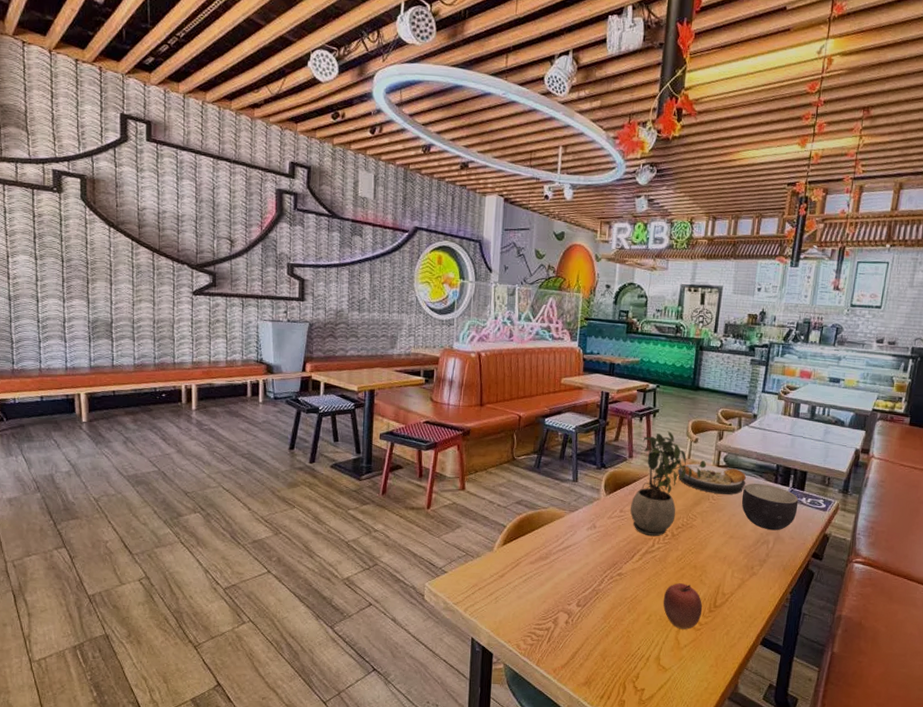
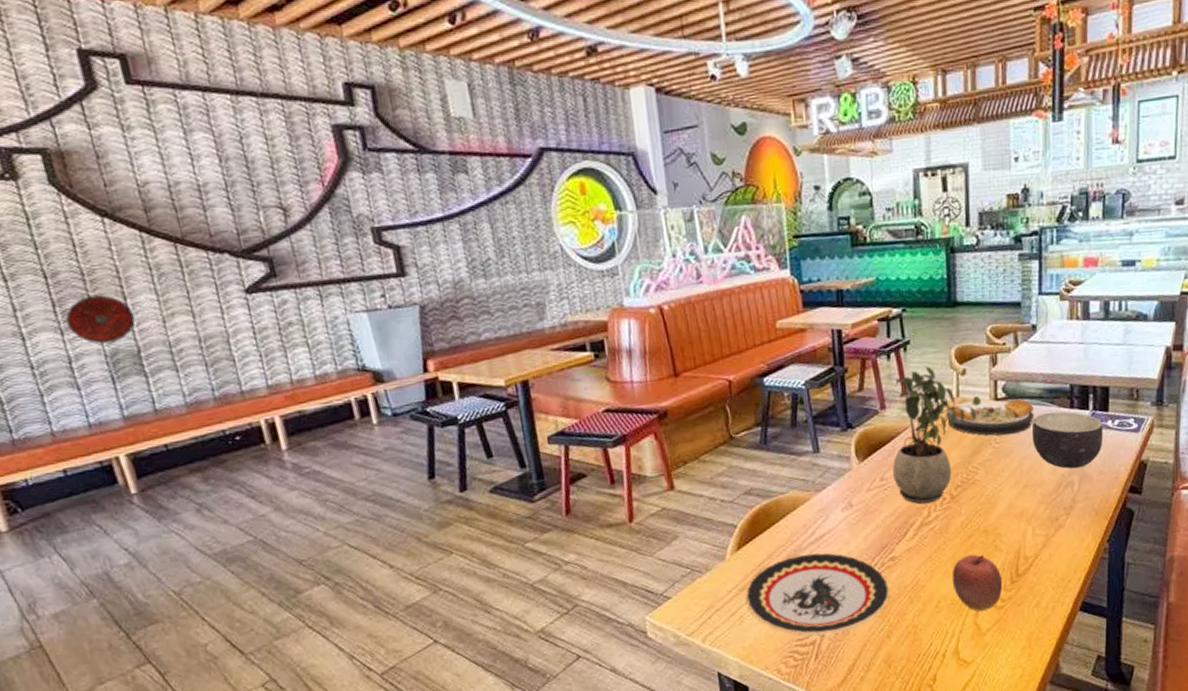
round shield: none [68,279,114,313] -> present [65,295,136,344]
plate: none [502,558,614,625] -> present [745,552,890,636]

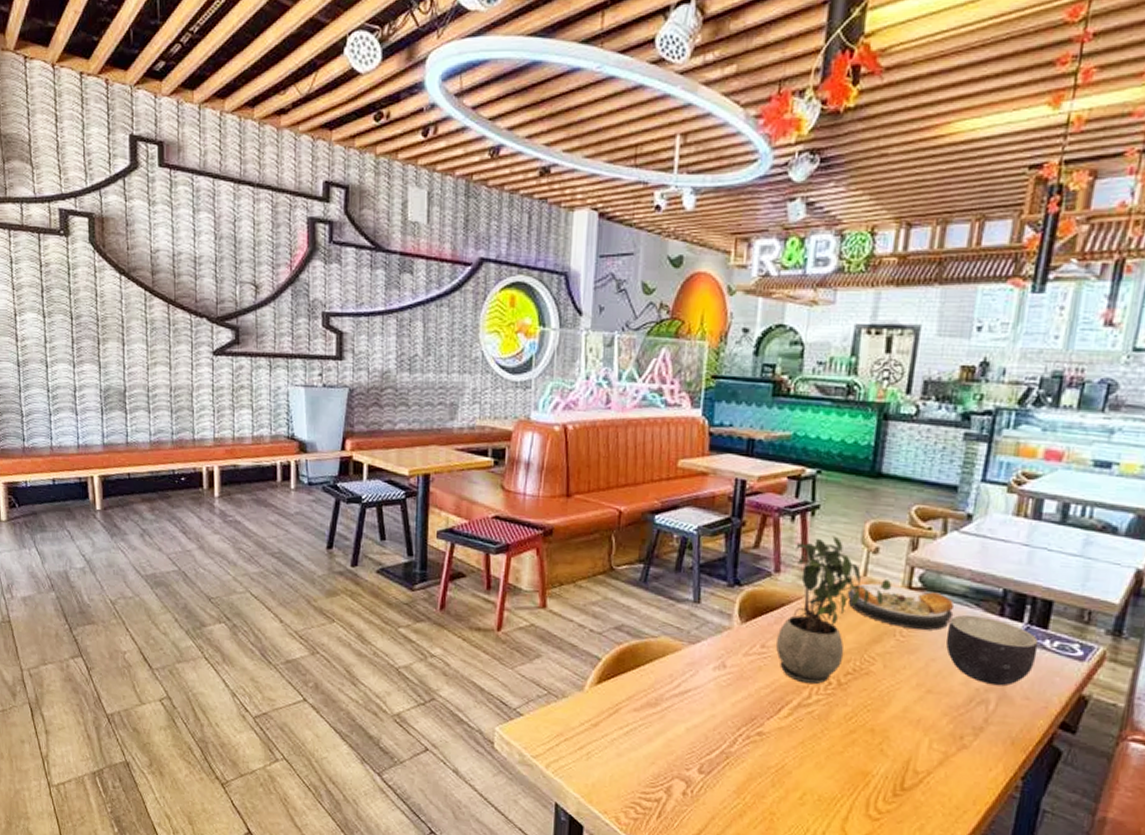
round shield: present [65,295,136,344] -> none [78,338,127,380]
plate: present [745,552,890,636] -> none [596,704,751,798]
apple: present [952,554,1003,611] -> none [823,751,884,818]

